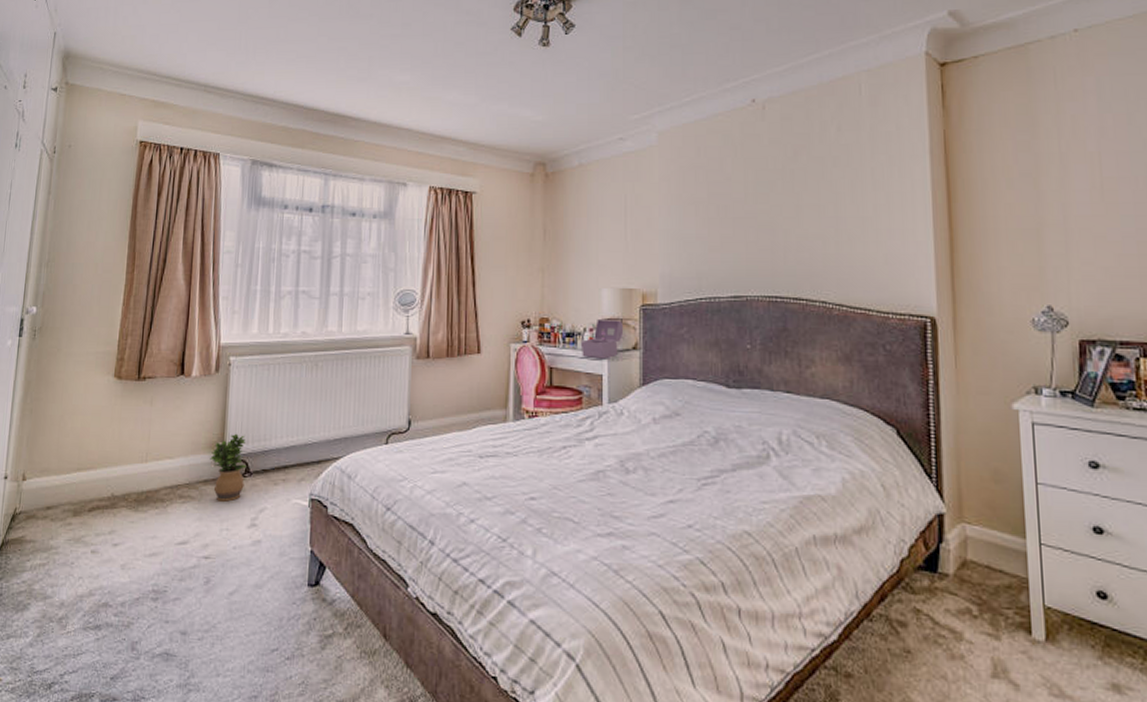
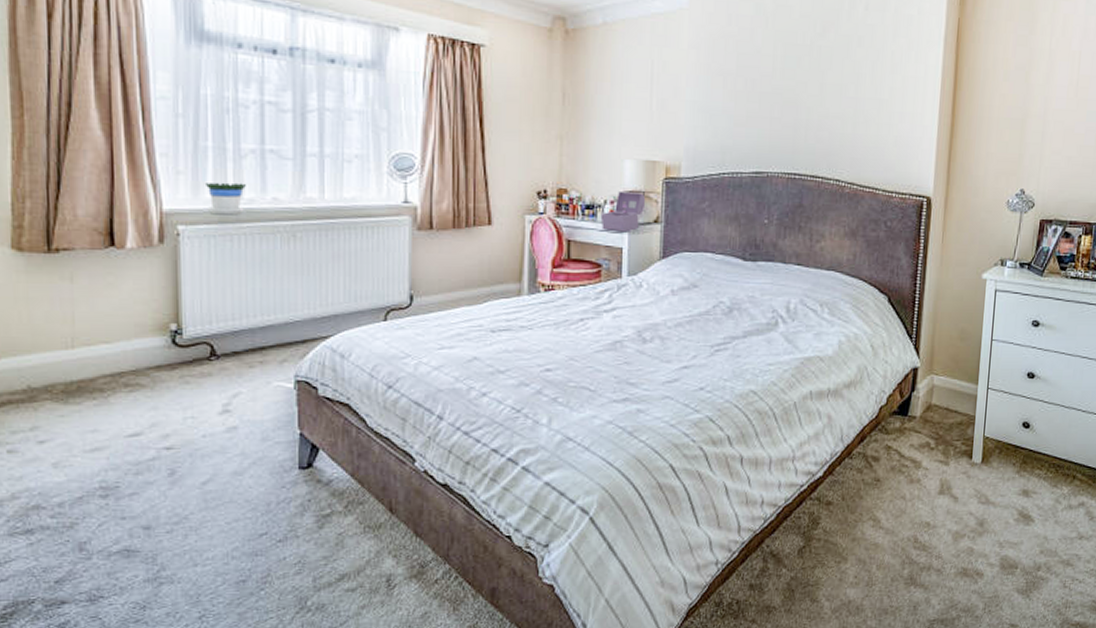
potted plant: present [210,433,247,502] -> none [161,313,212,388]
flowerpot: none [252,319,282,348] -> present [204,182,246,216]

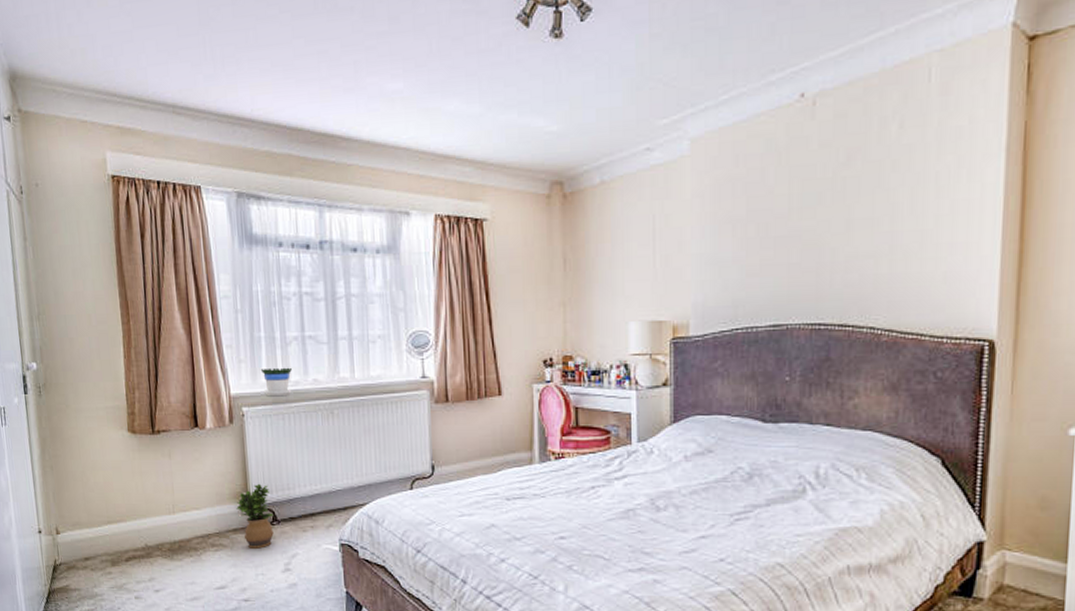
potted plant: none [161,313,212,388] -> present [236,483,274,549]
jewelry box: present [601,190,646,232] -> none [608,354,653,397]

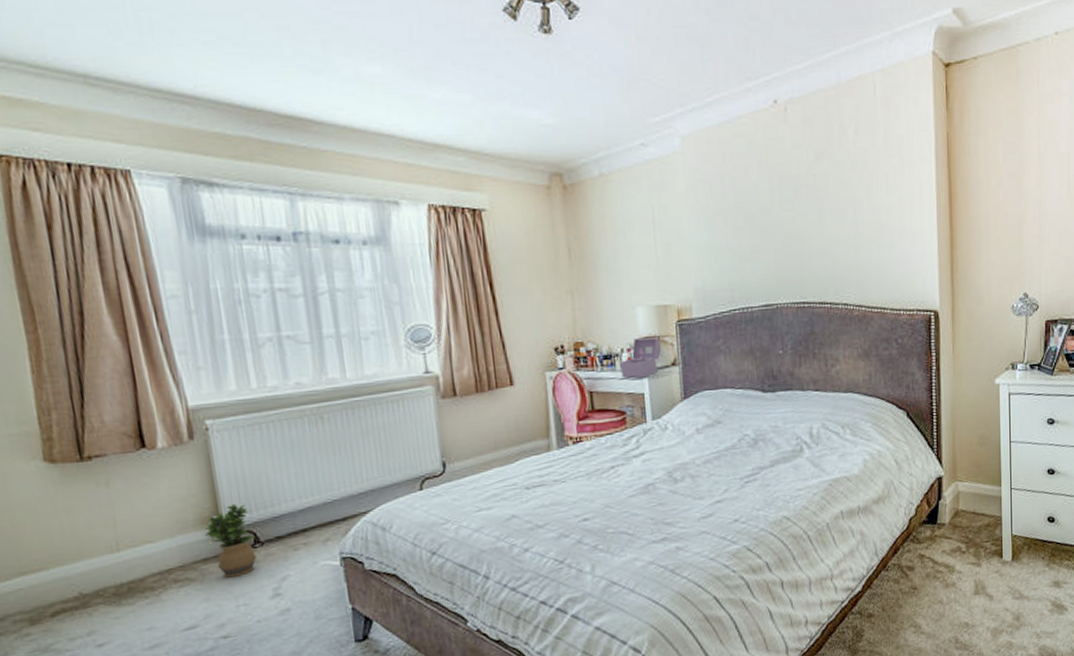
flowerpot: present [260,367,292,397] -> none [226,371,269,406]
jewelry box: none [608,354,653,397] -> present [620,337,662,379]

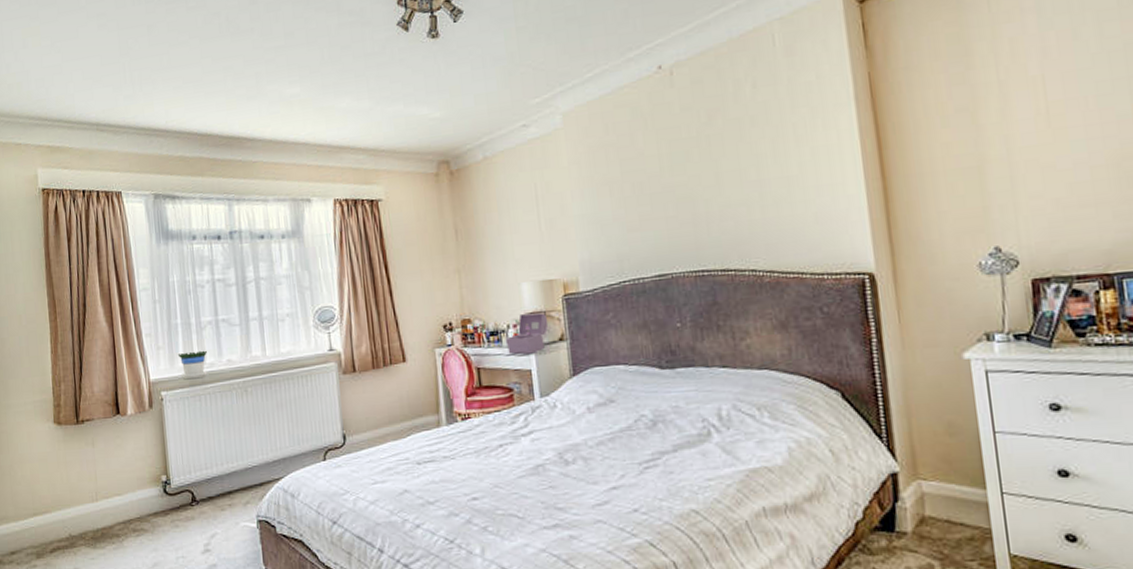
potted plant: present [204,503,257,578] -> none [156,465,193,531]
flowerpot: none [226,371,269,406] -> present [177,350,208,380]

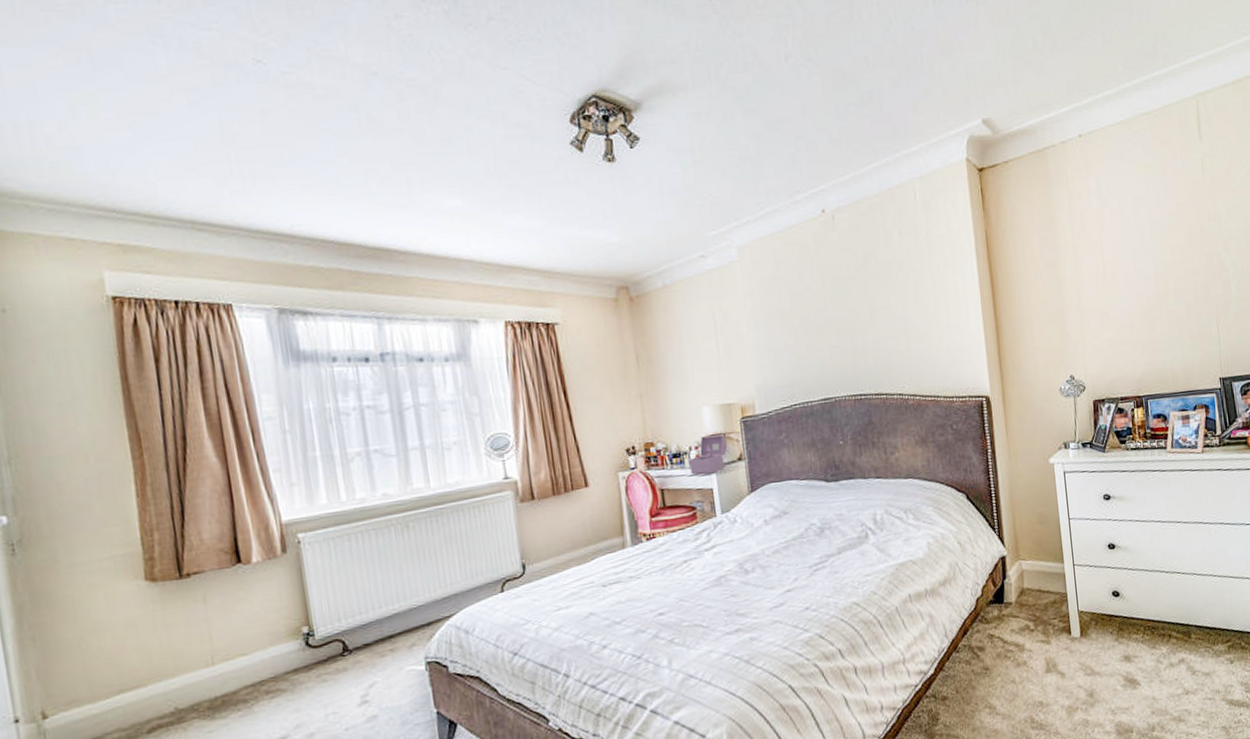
flowerpot: present [177,350,208,380] -> none [317,484,358,519]

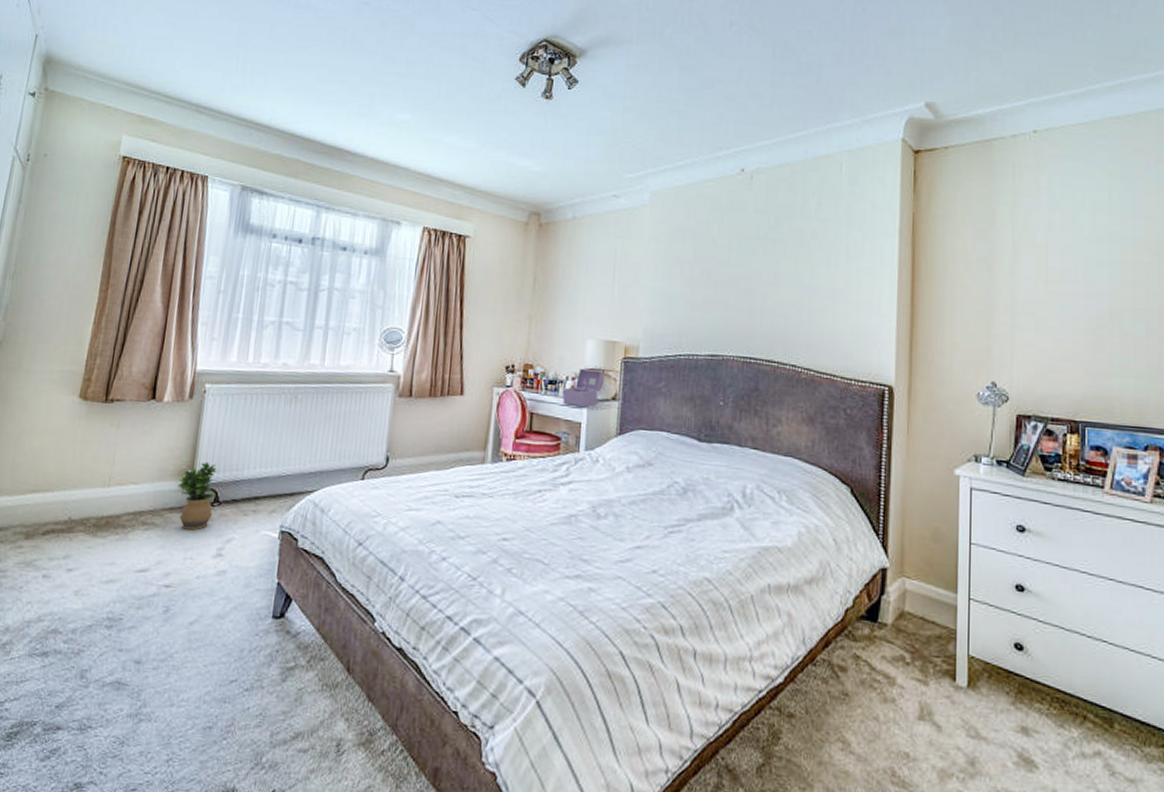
potted plant: none [296,613,345,687] -> present [177,461,216,531]

